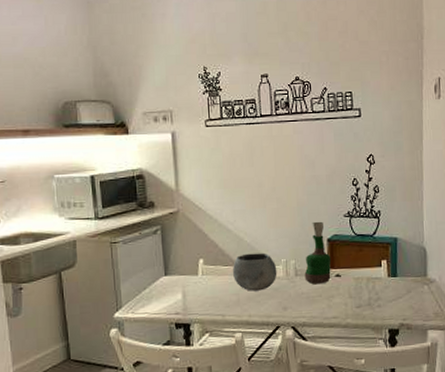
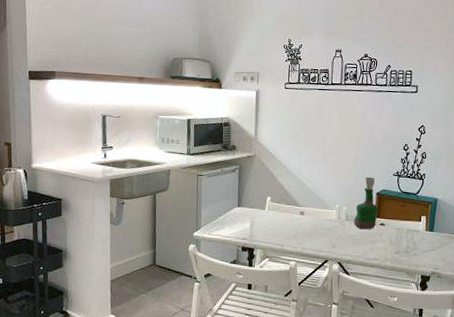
bowl: present [232,253,277,291] -> none [293,197,331,229]

